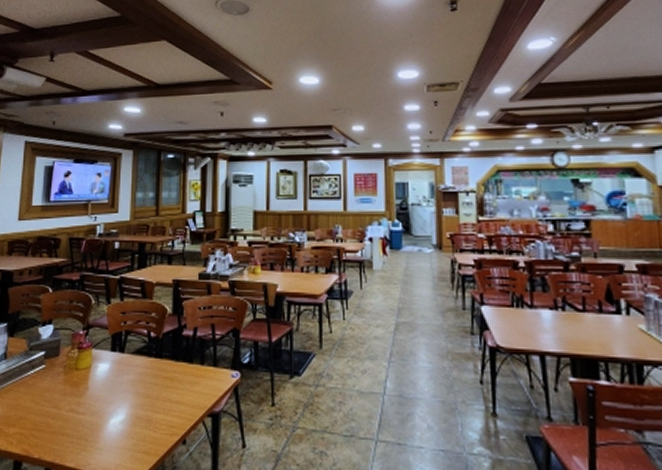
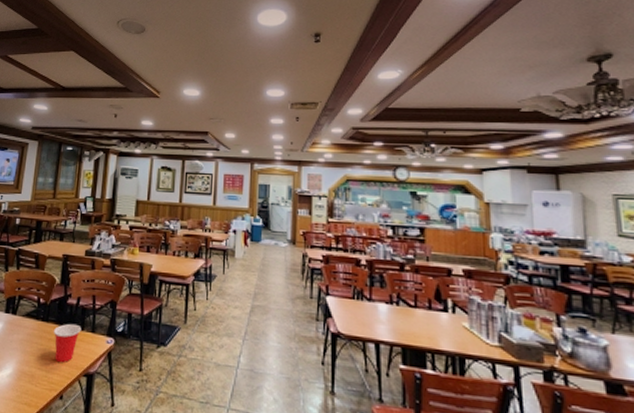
cup: none [168,358,201,404] -> present [53,323,82,363]

